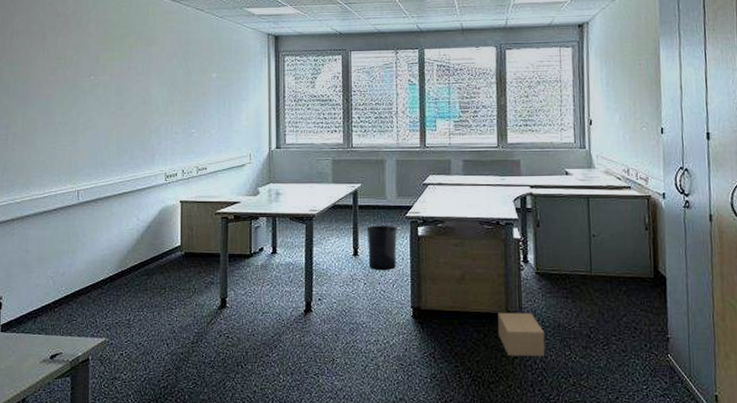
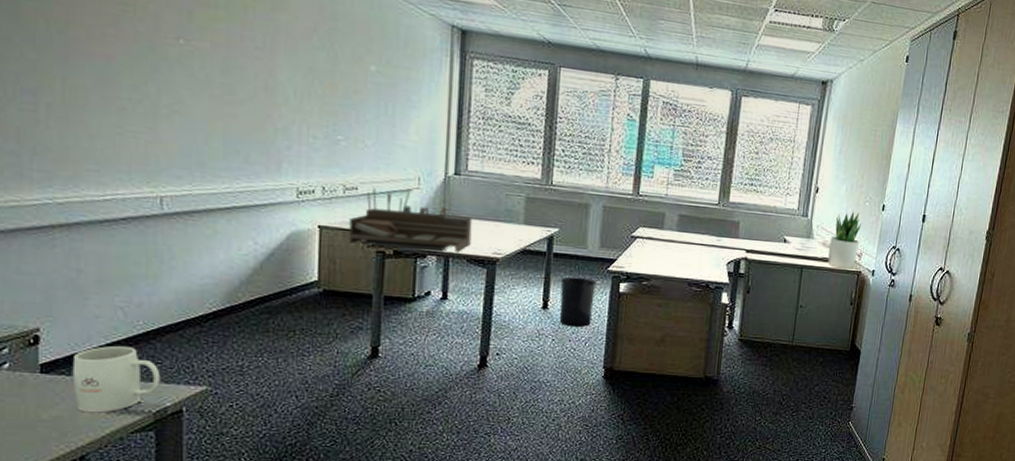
mug: none [20,307,75,363] -> present [72,345,161,413]
desk organizer: none [201,165,292,214] -> present [348,187,473,252]
cardboard box: present [498,312,546,356] -> none [692,376,739,421]
planter: none [612,137,644,195] -> present [828,211,861,270]

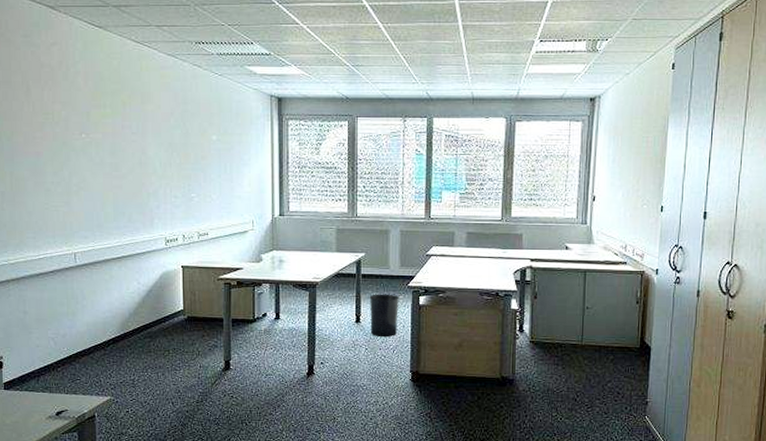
mug: present [72,345,161,413] -> none [23,367,80,419]
desk organizer: present [348,187,473,252] -> none [203,231,295,279]
planter: present [828,211,861,270] -> none [610,215,640,271]

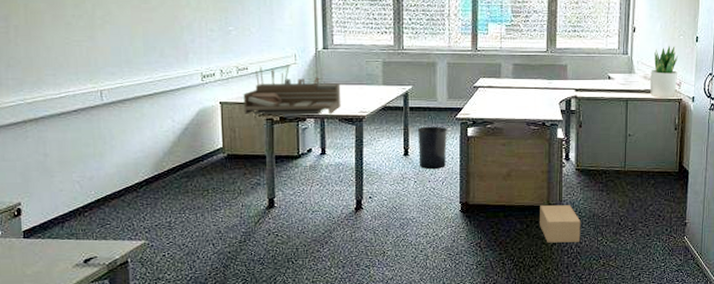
desk organizer: none [203,231,295,279] -> present [243,66,341,115]
cardboard box: none [491,377,535,417] -> present [540,204,581,243]
planter: none [610,215,640,271] -> present [650,45,678,99]

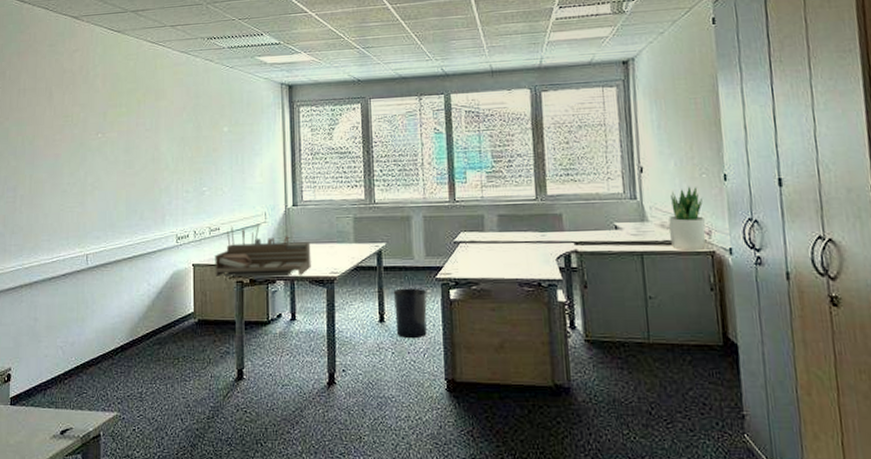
cardboard box: present [540,204,581,243] -> none [543,384,600,435]

